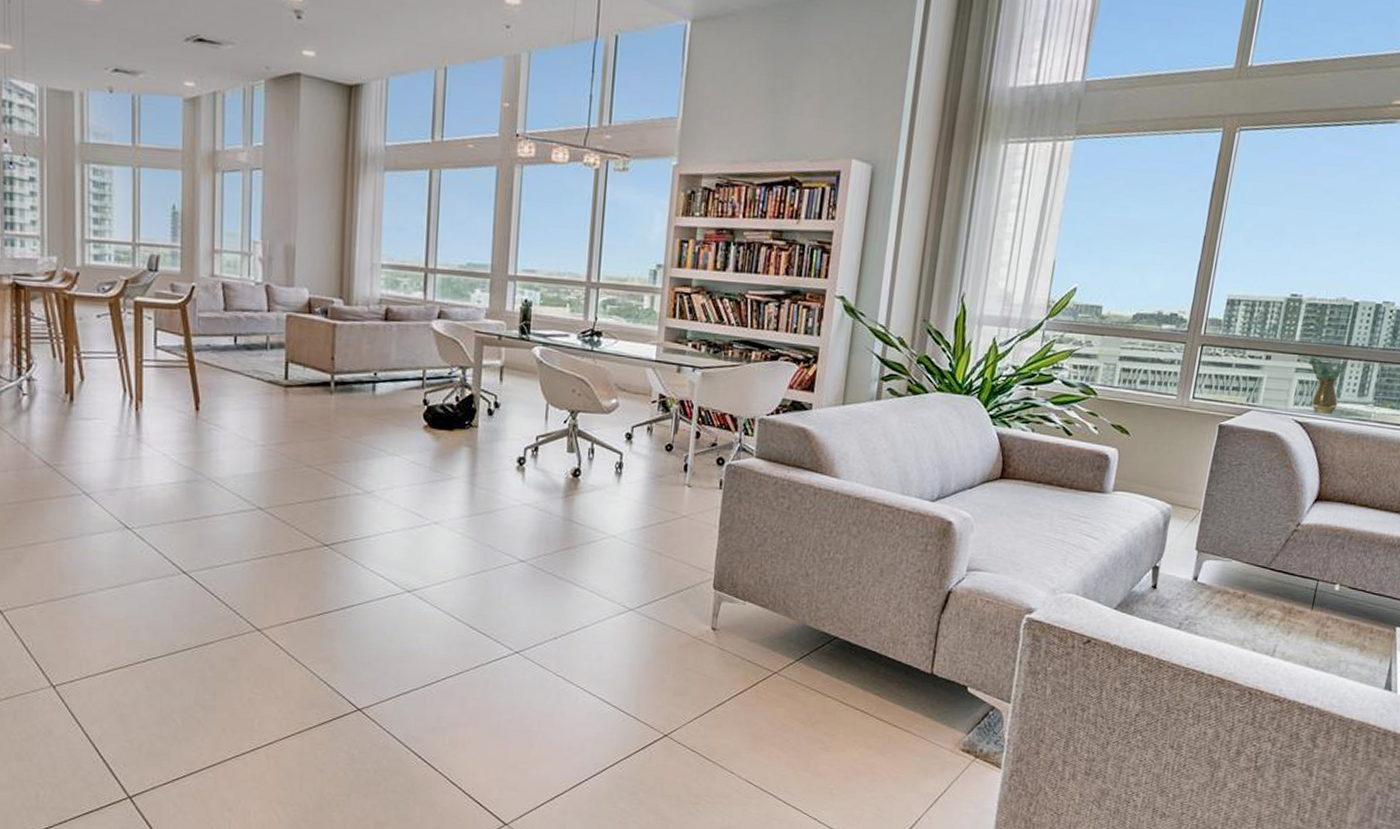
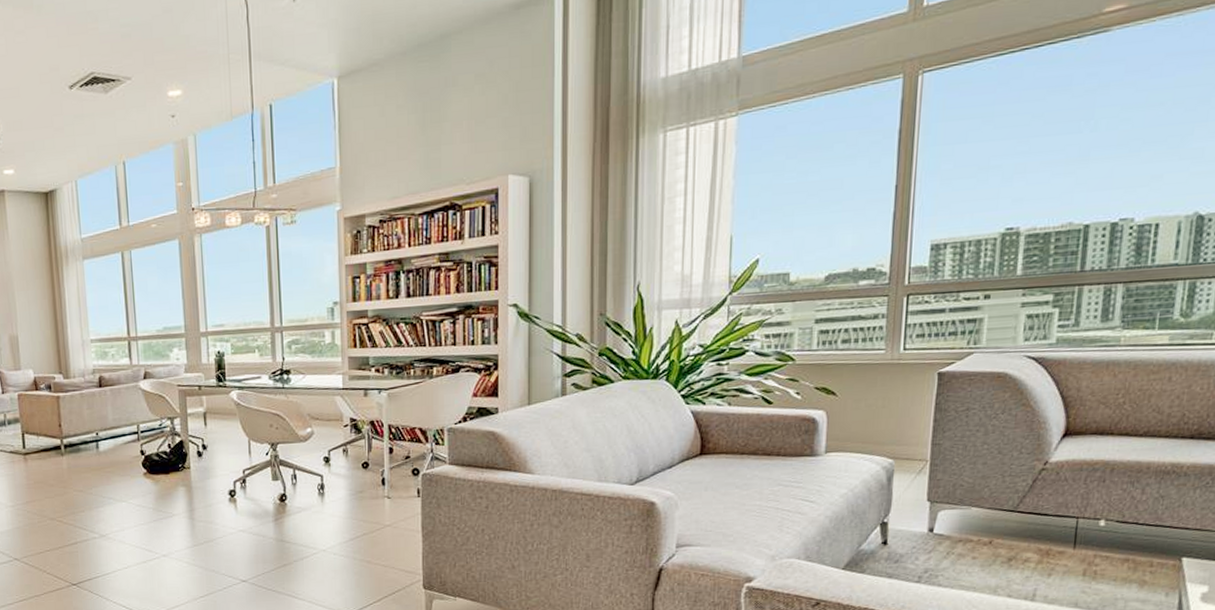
vase: present [1308,354,1348,414] -> none [1036,286,1084,346]

